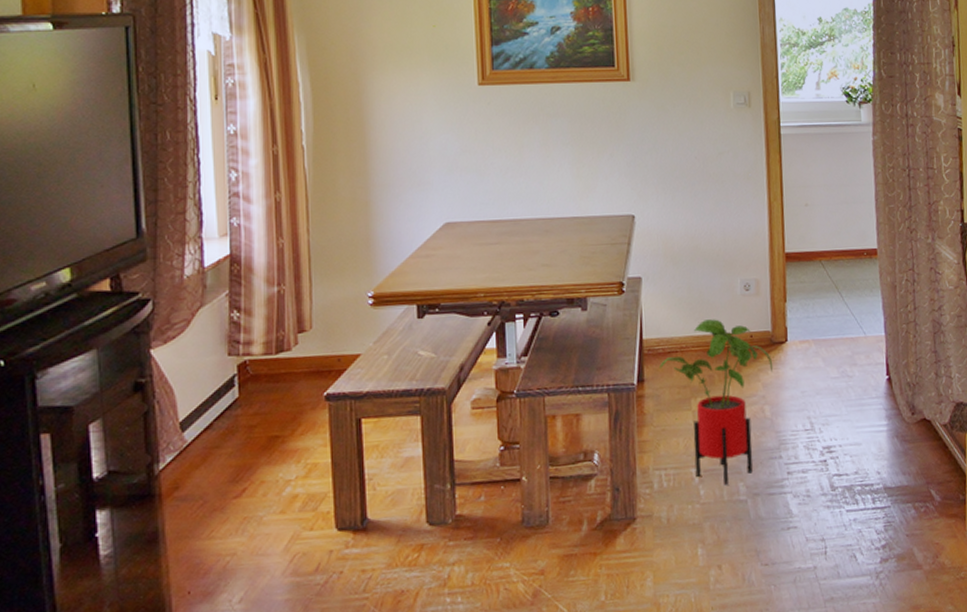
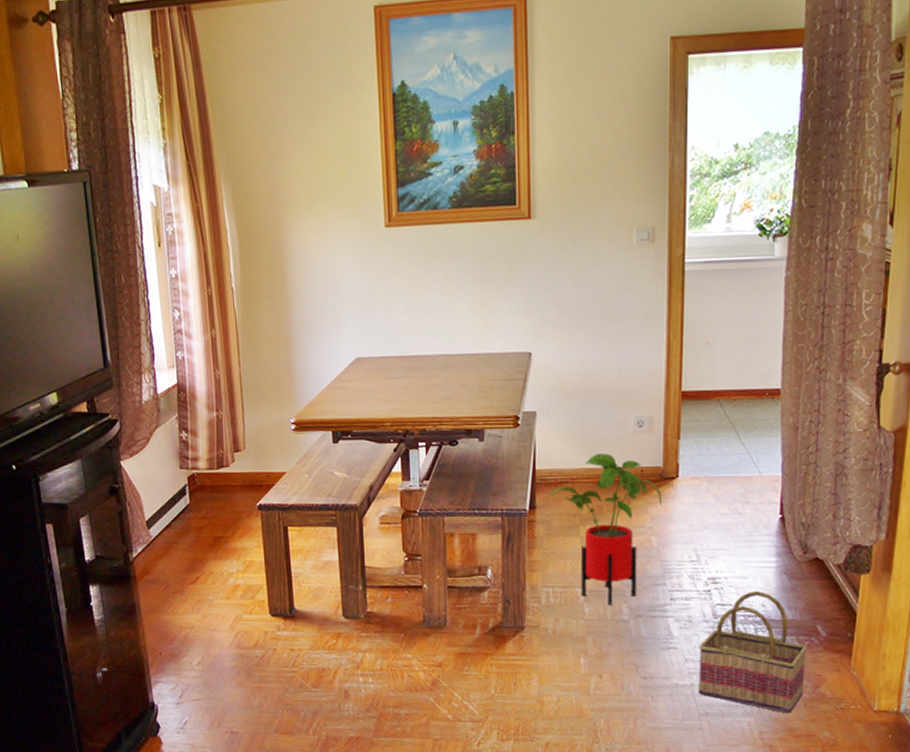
basket: none [819,457,924,590] -> present [699,590,808,714]

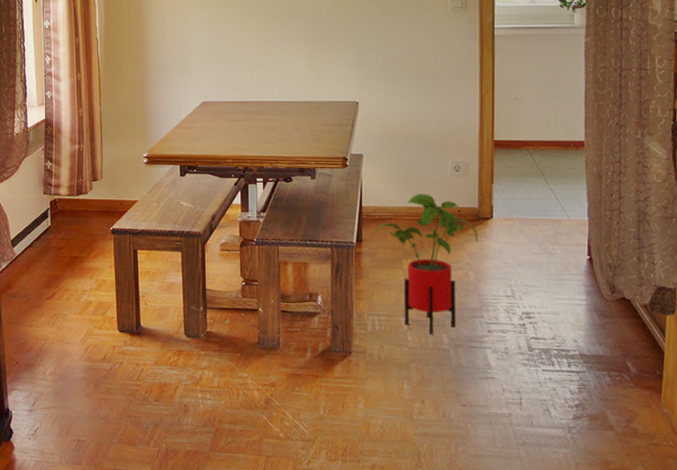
basket: present [699,590,808,714] -> none [515,326,619,447]

